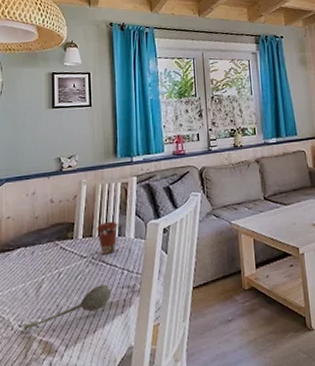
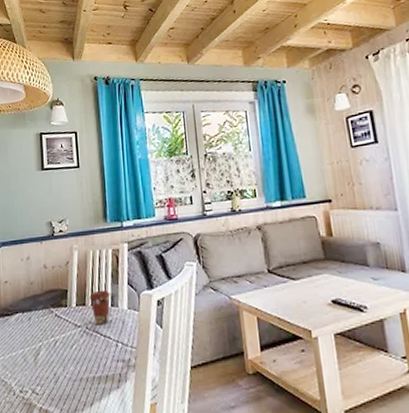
soupspoon: present [23,284,111,332] -> none [23,356,106,398]

